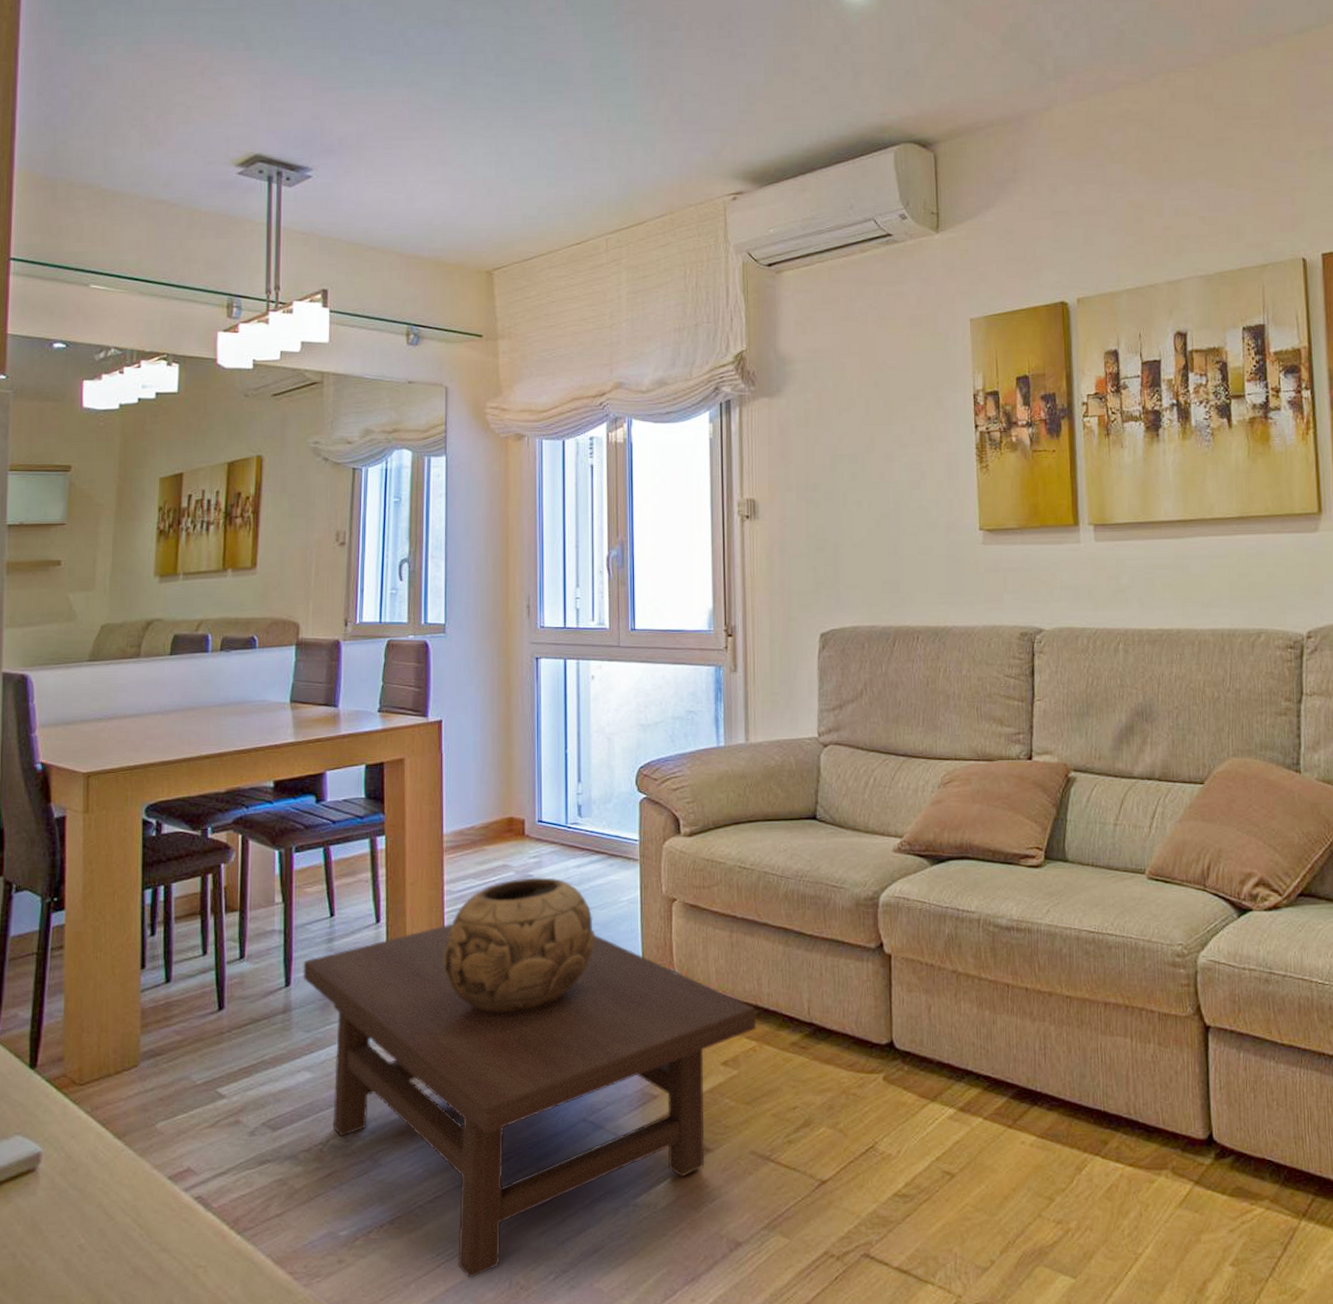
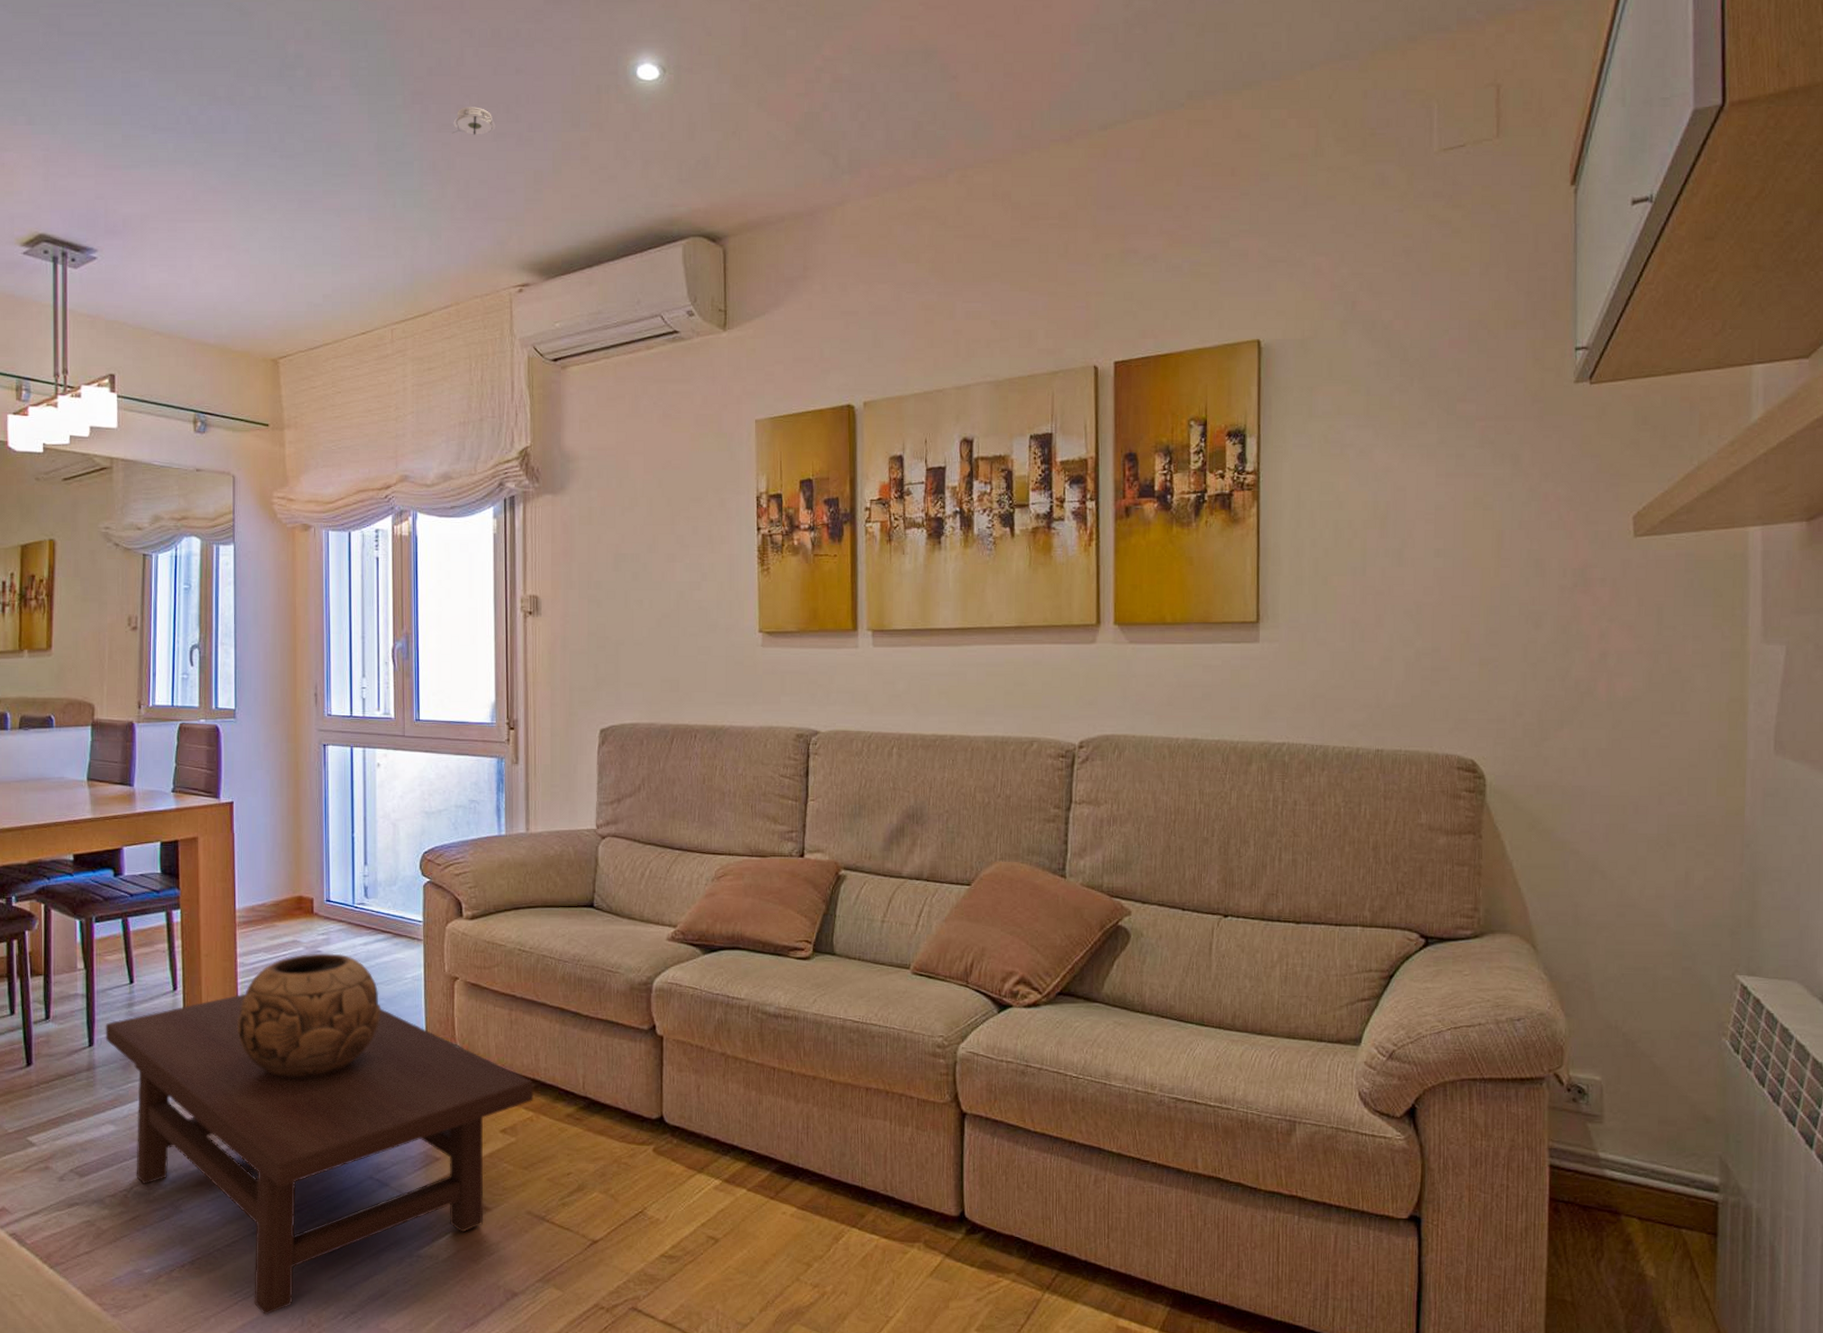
smoke detector: none [666,24,709,51] -> present [452,107,496,135]

